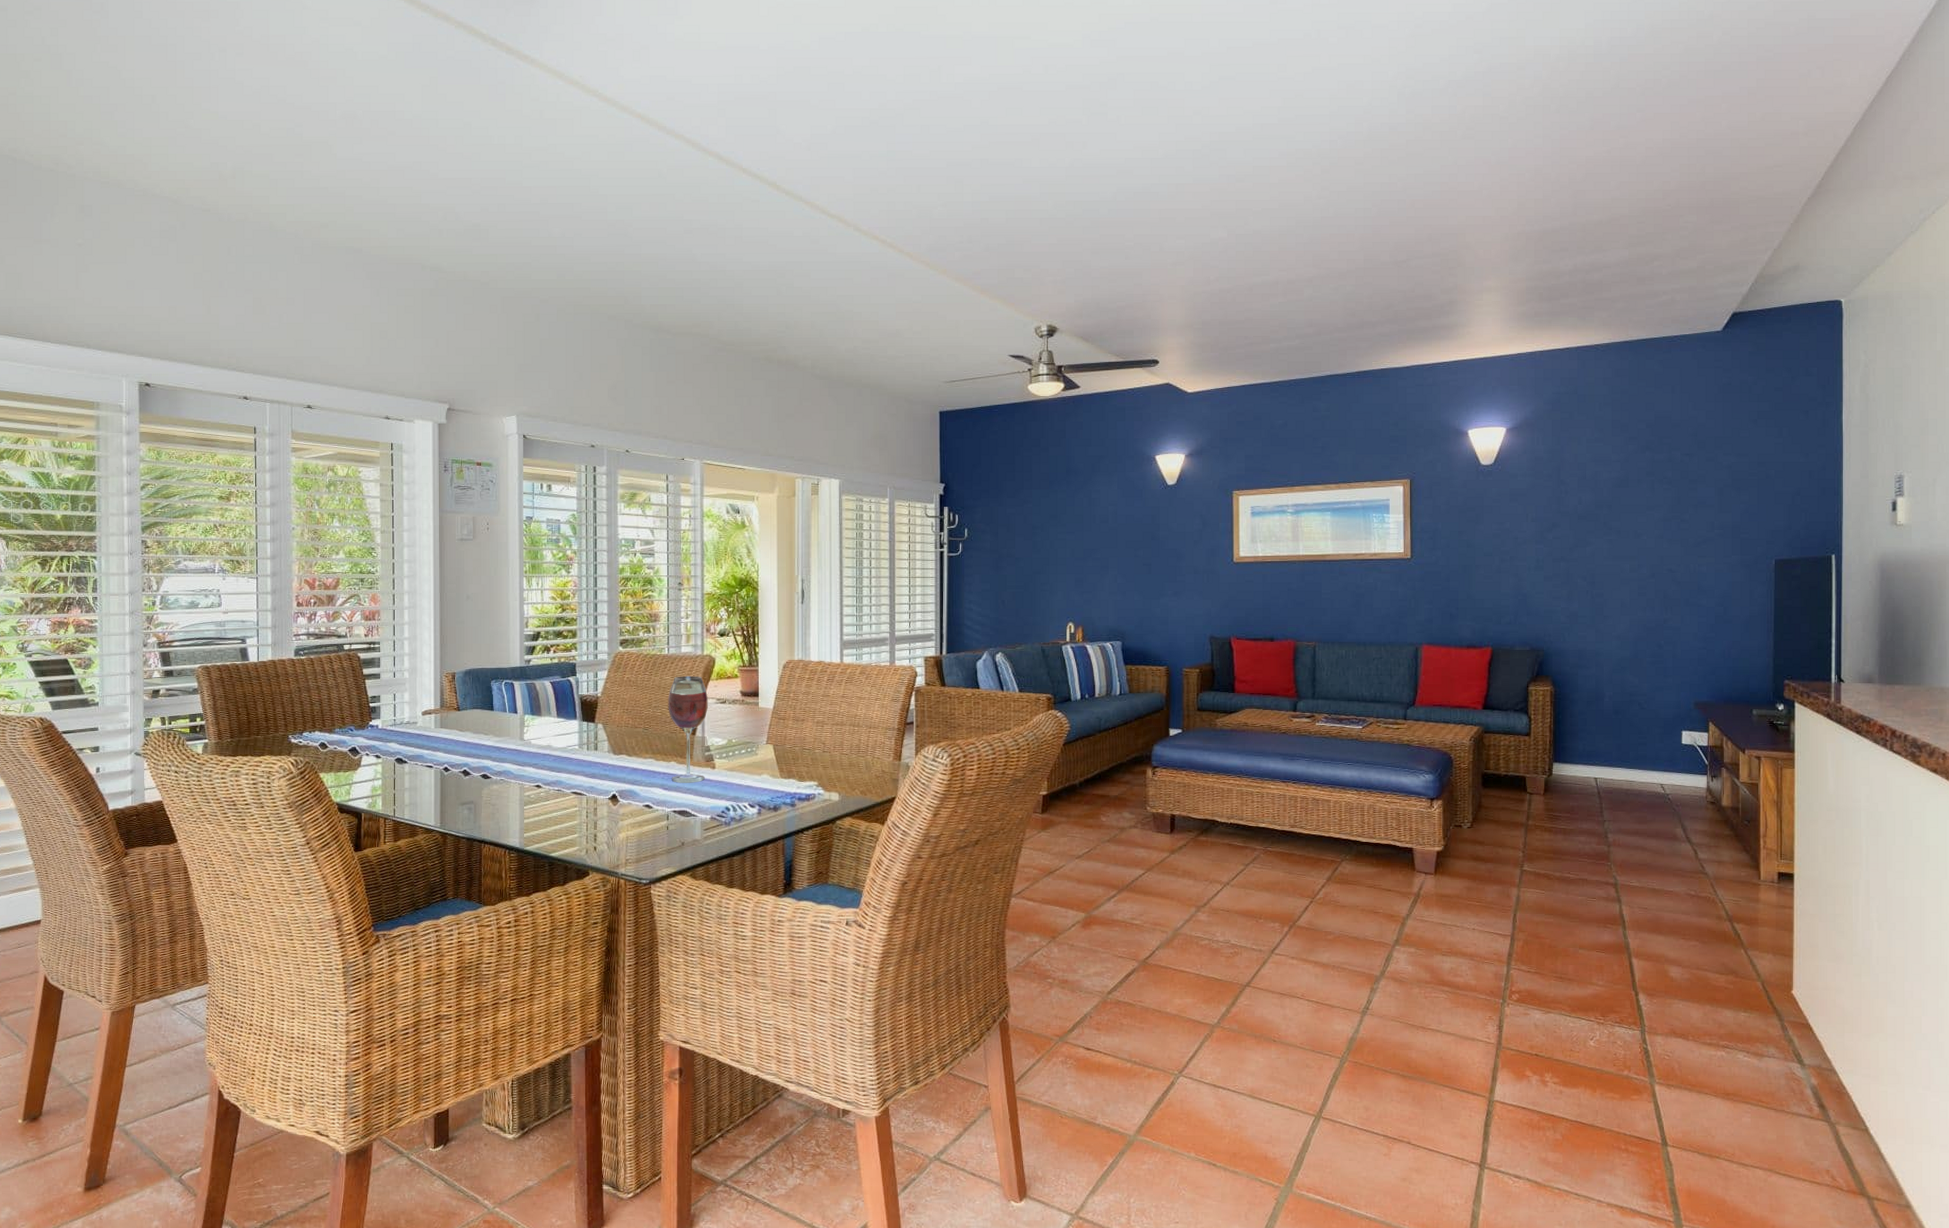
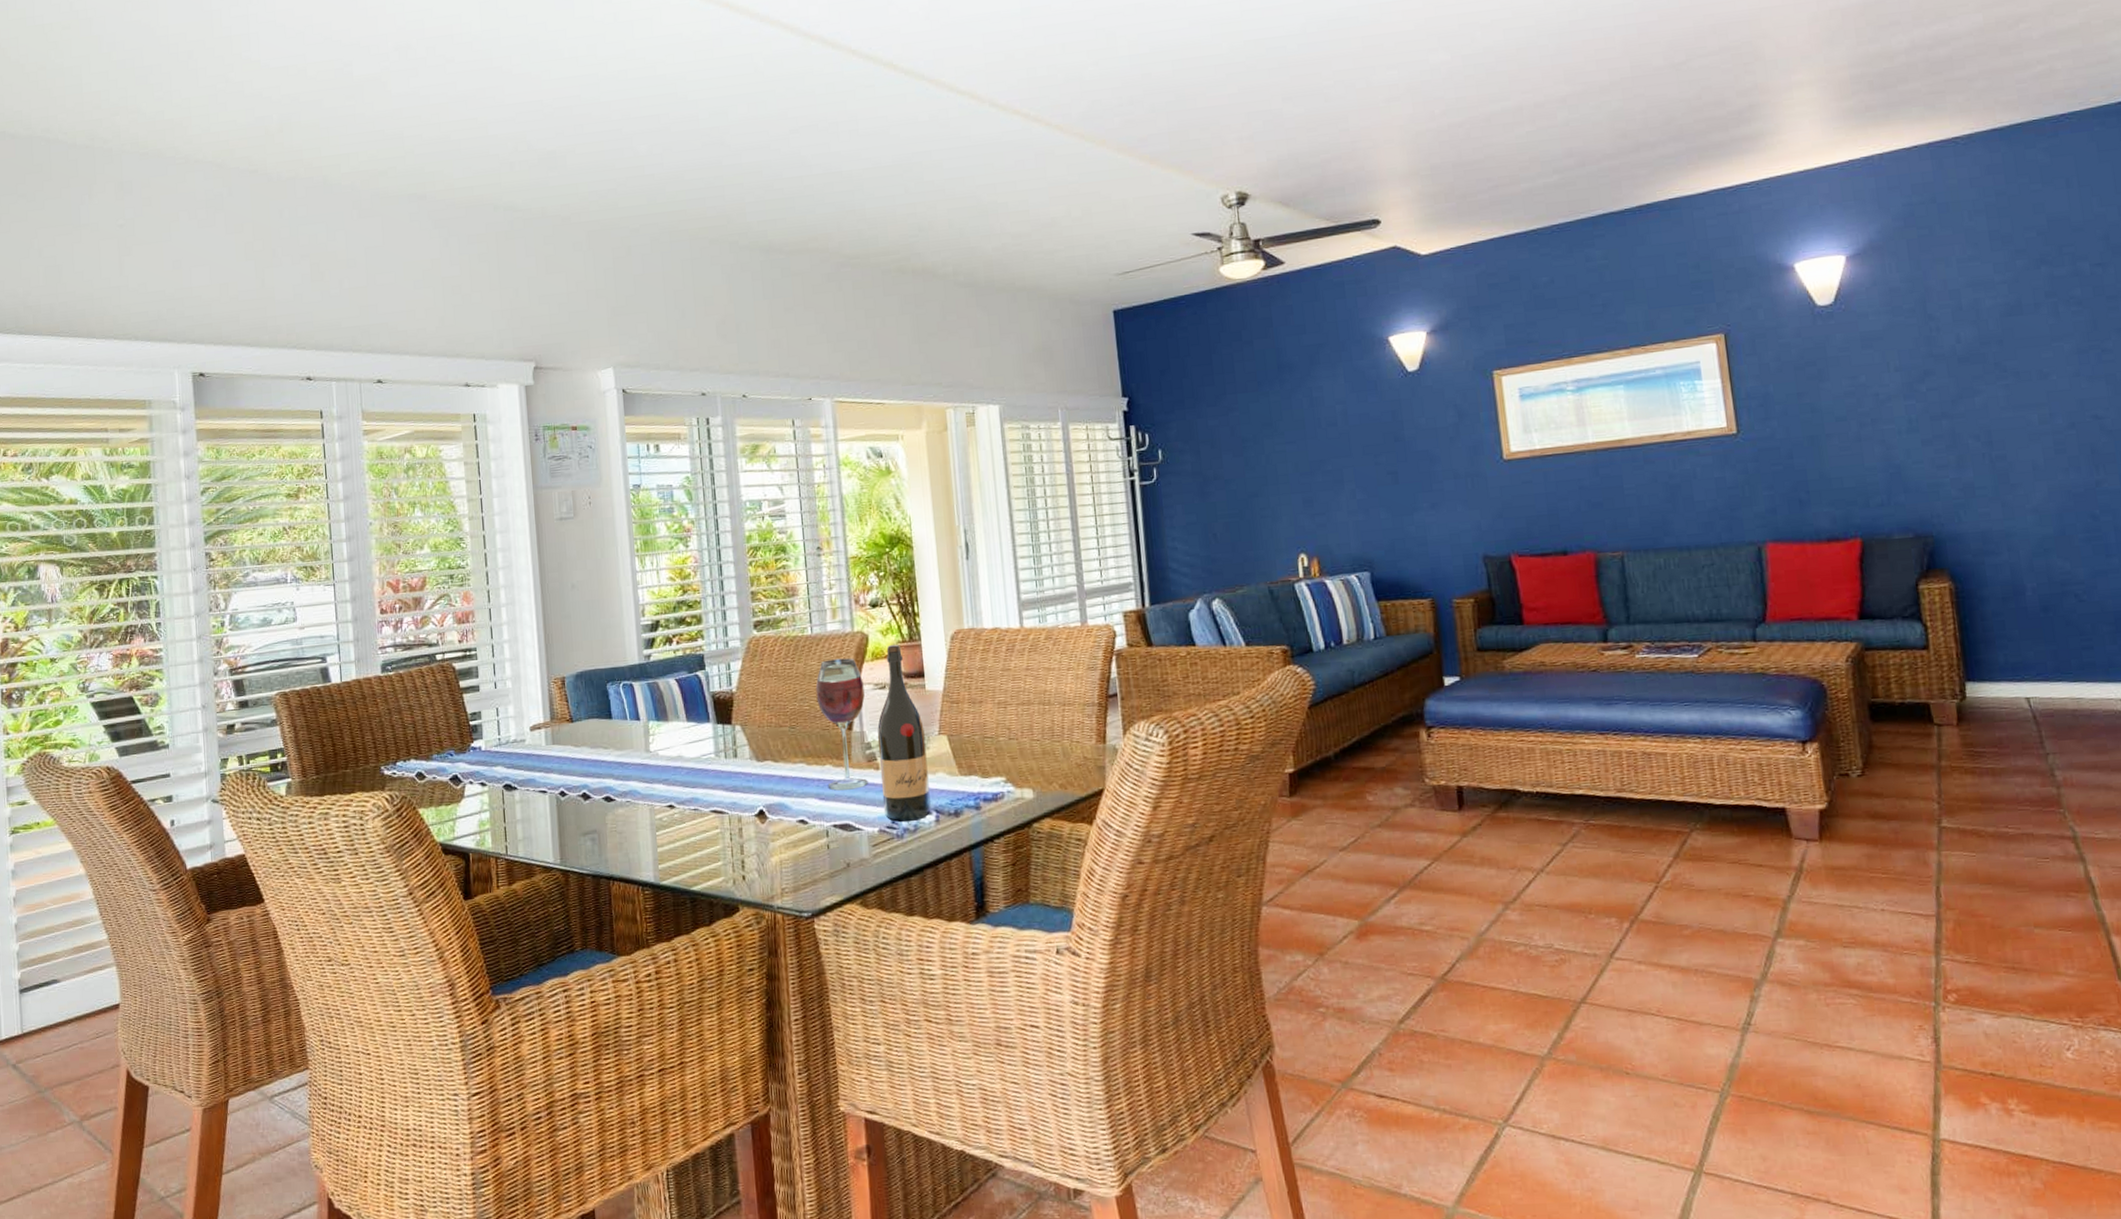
wine bottle: none [715,667,755,813] -> present [877,644,931,823]

